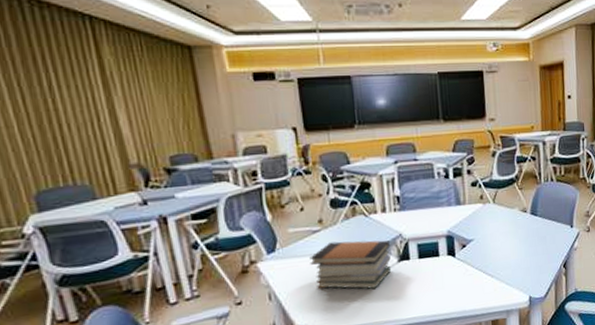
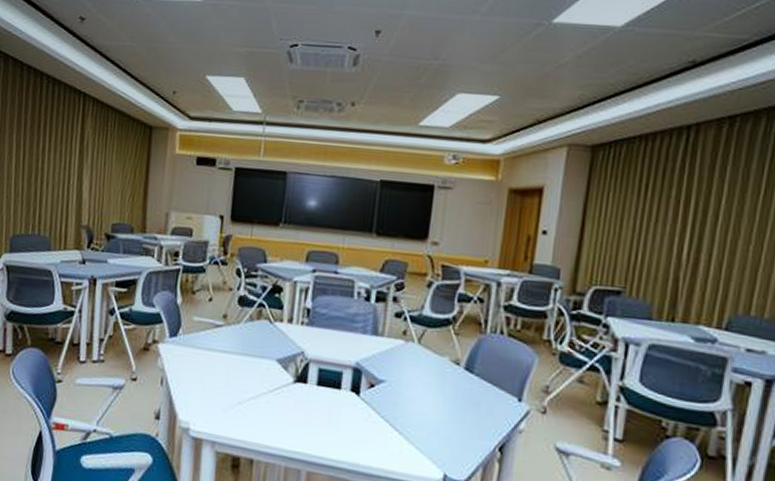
book stack: present [309,240,392,290] -> none [205,341,290,406]

